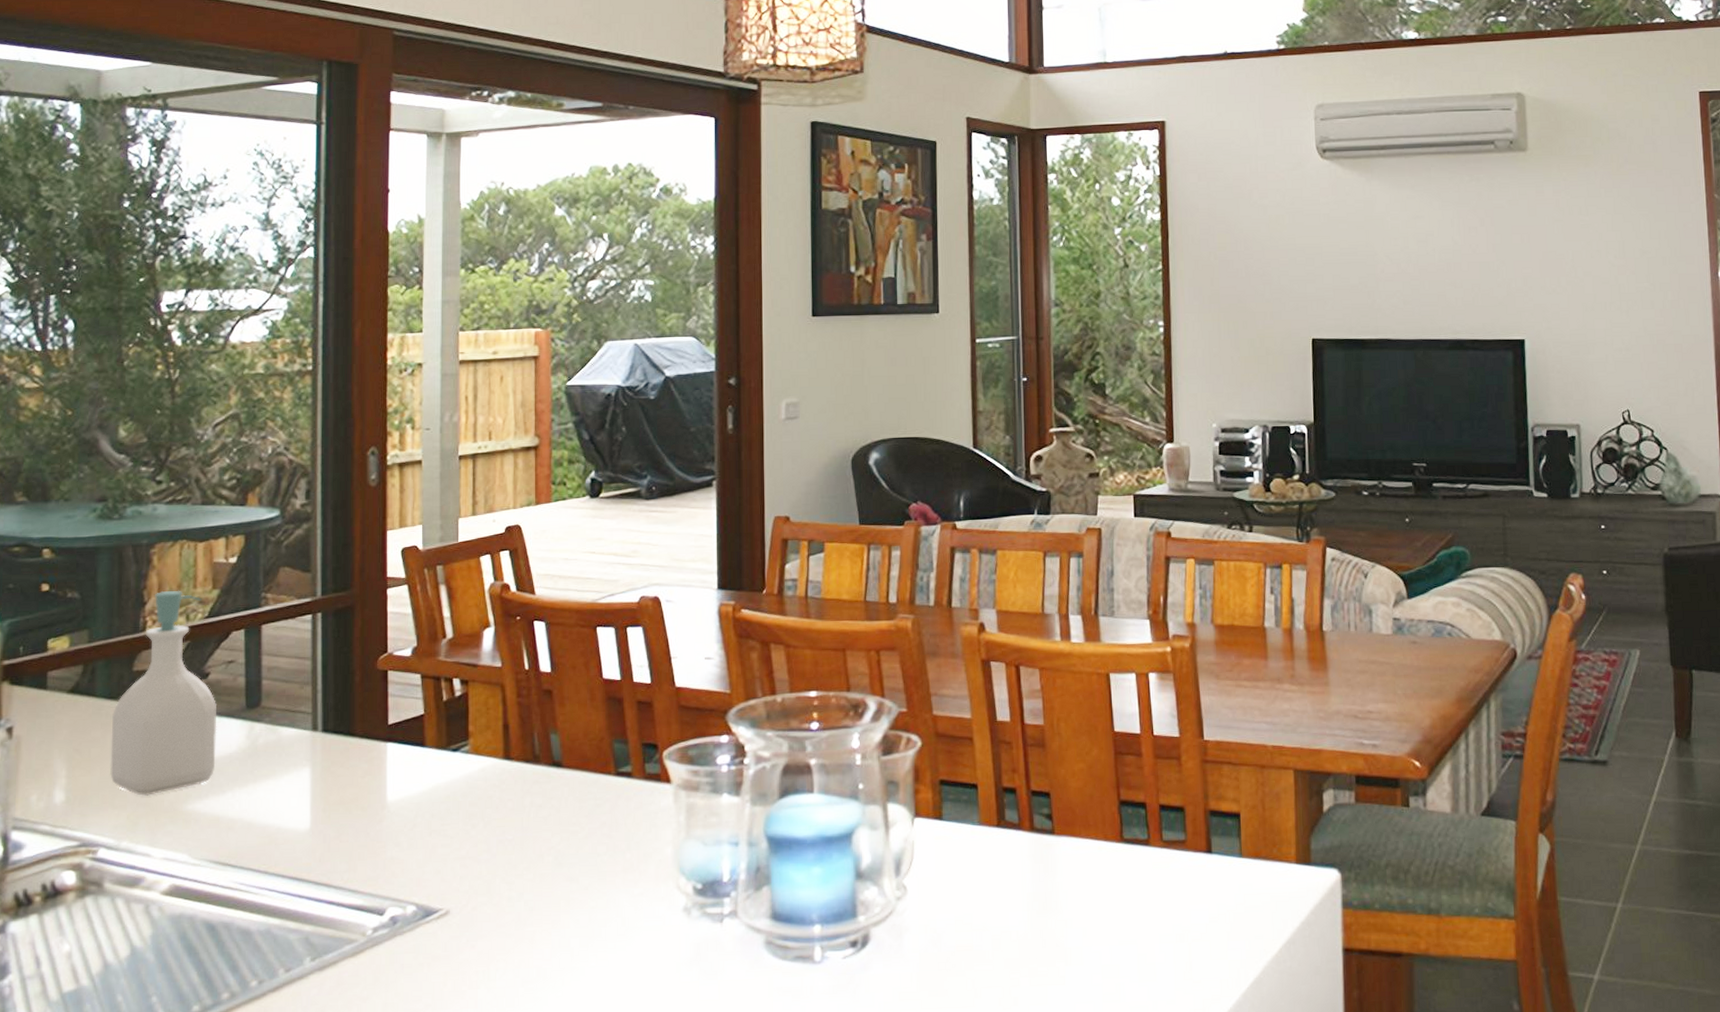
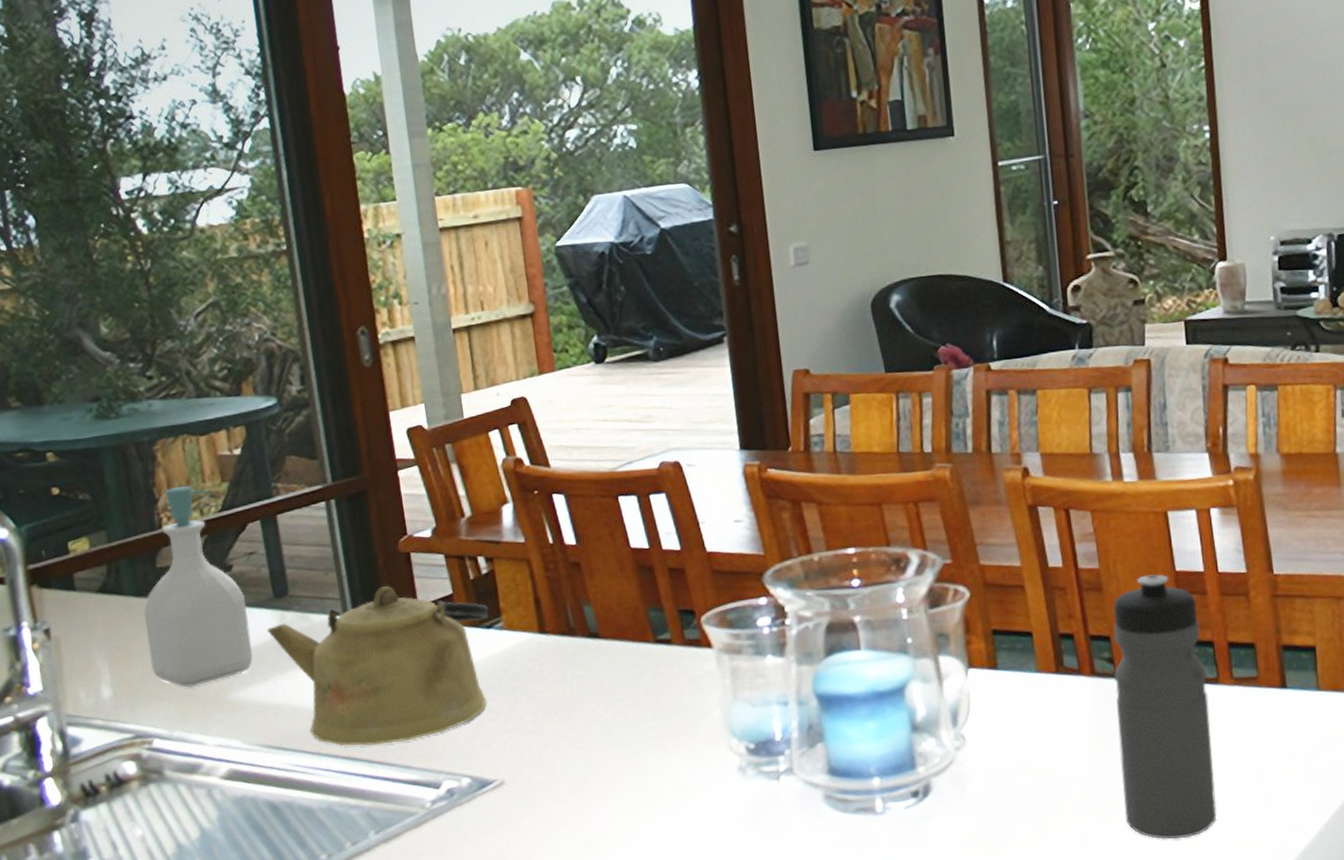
kettle: none [233,703,457,867] -> present [266,586,489,746]
water bottle: none [1051,734,1142,1003] -> present [1113,574,1217,839]

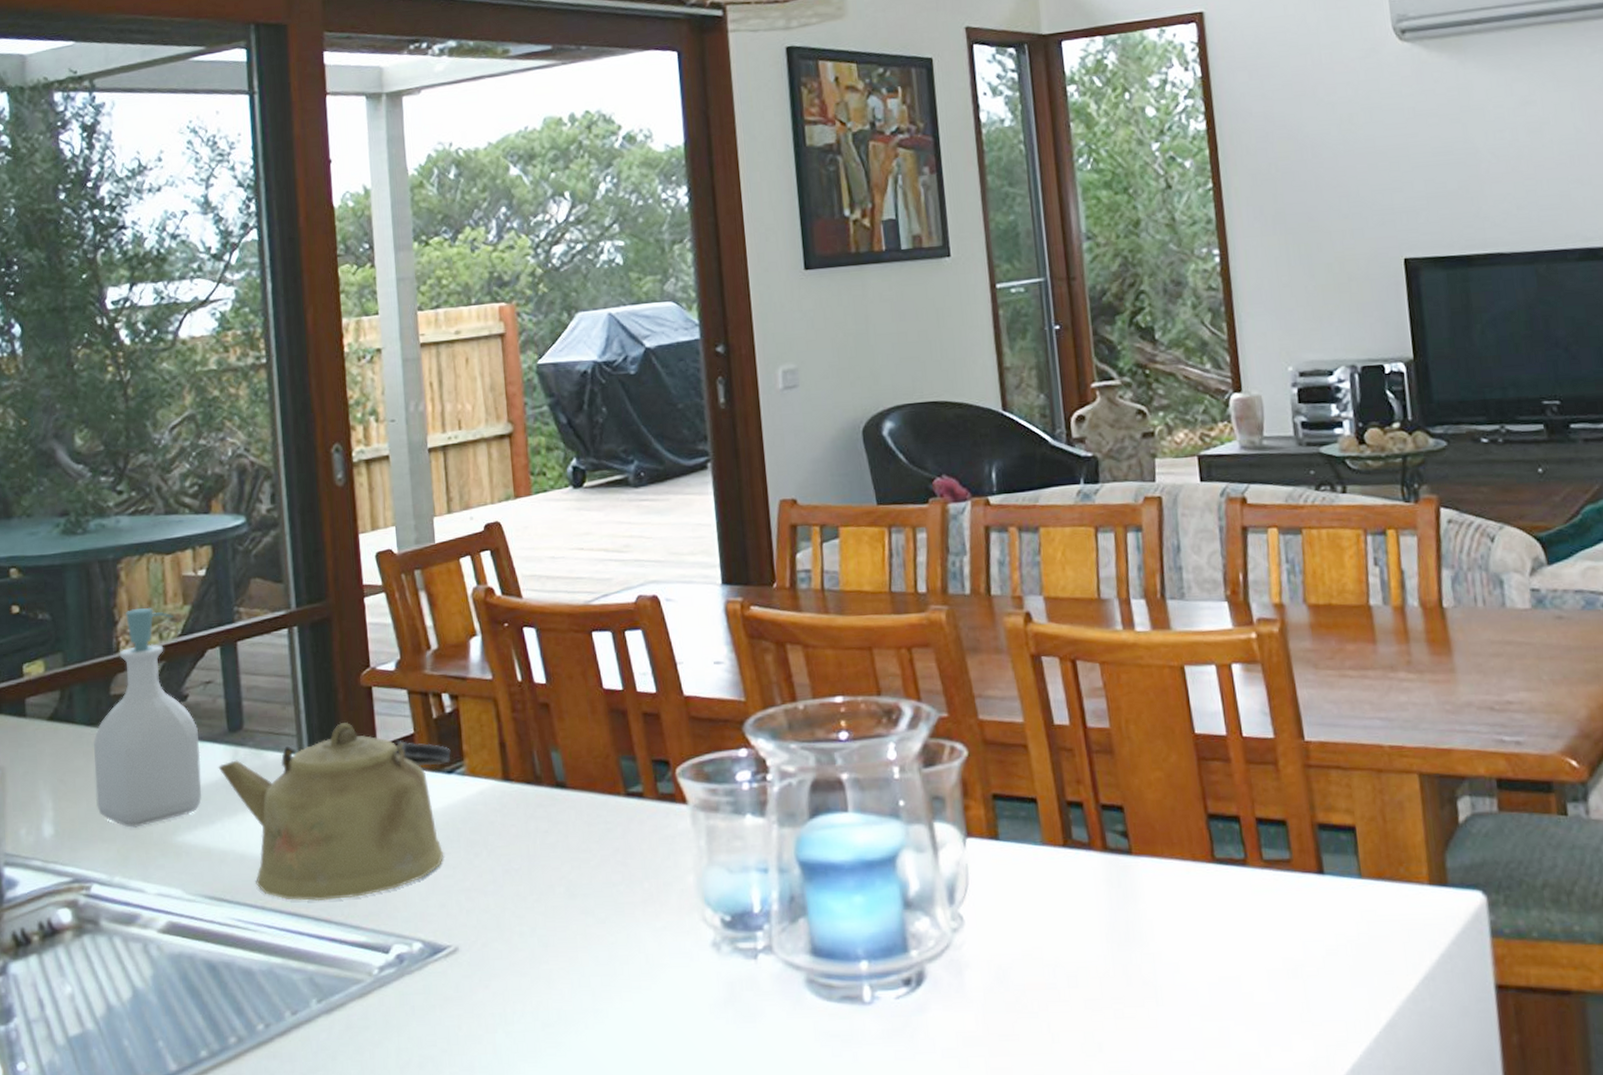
water bottle: present [1113,574,1217,839] -> none [1126,737,1250,1049]

